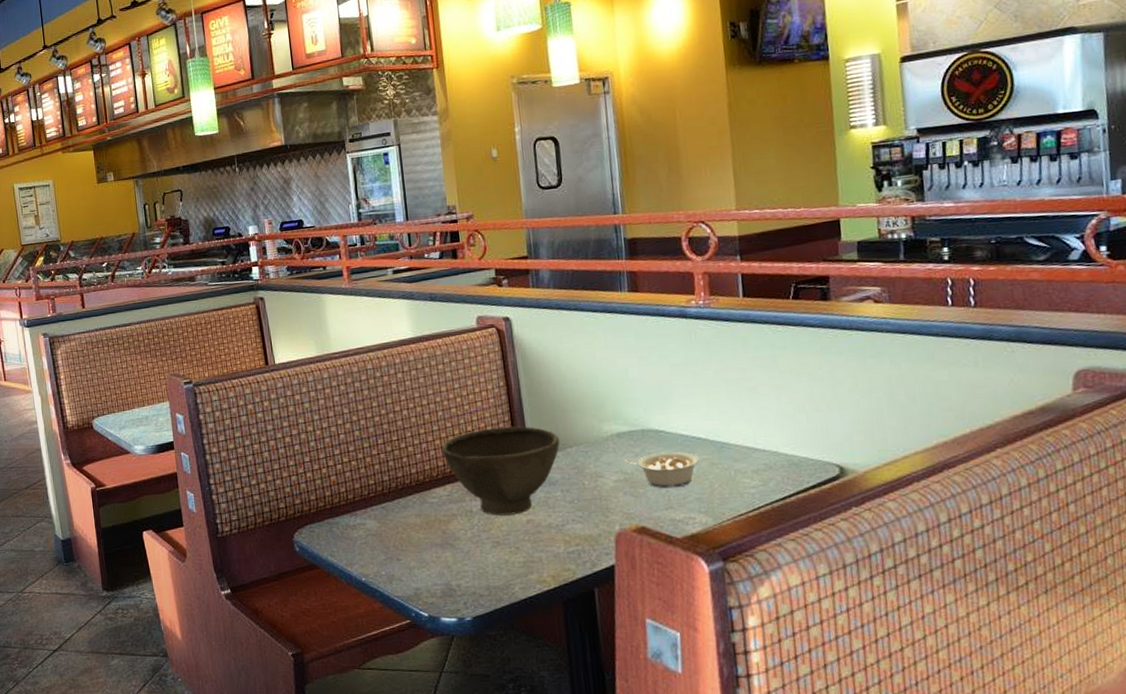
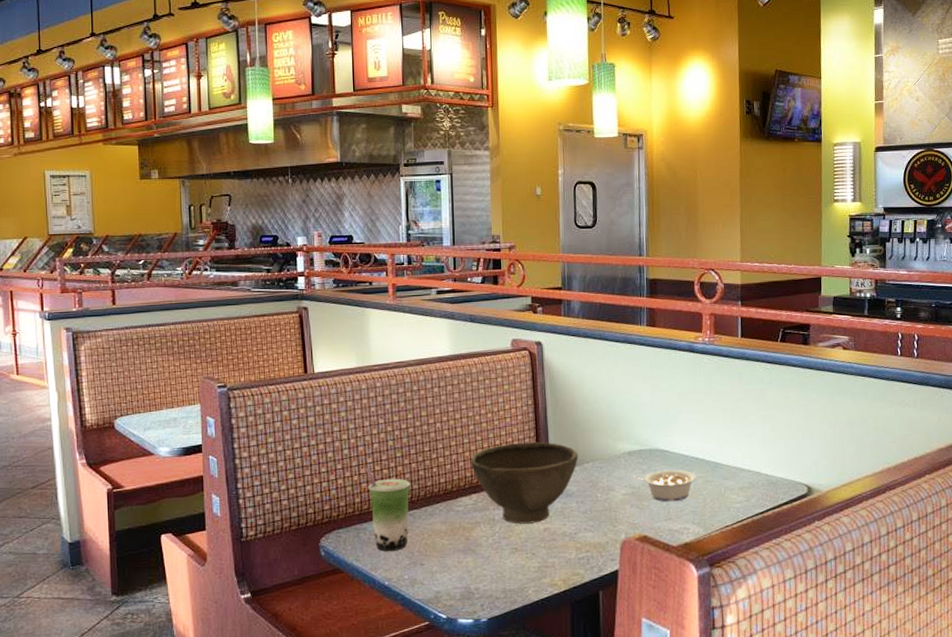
beverage cup: none [333,458,382,546] -> present [365,466,411,551]

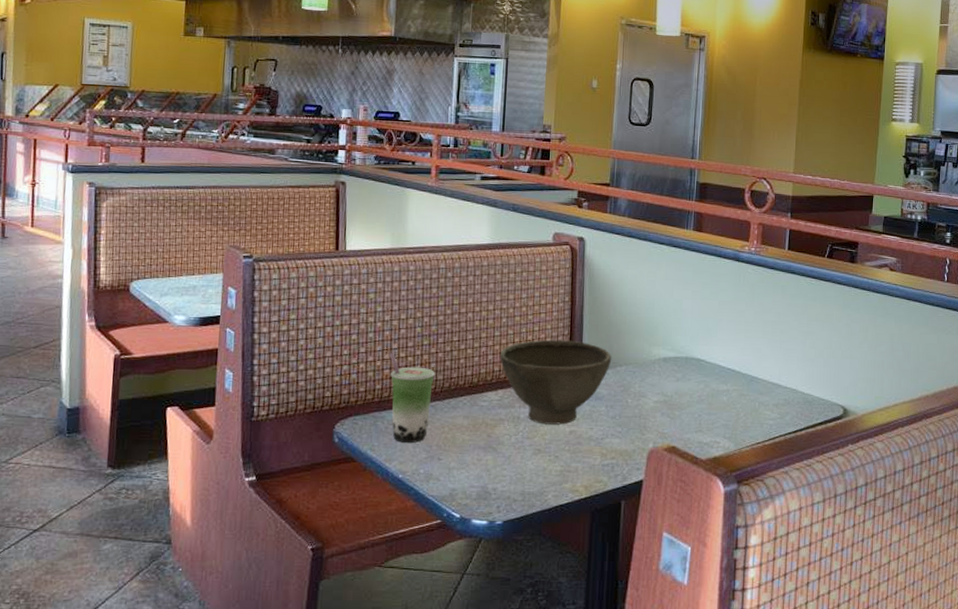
legume: present [633,469,696,502] -> none [666,379,731,413]

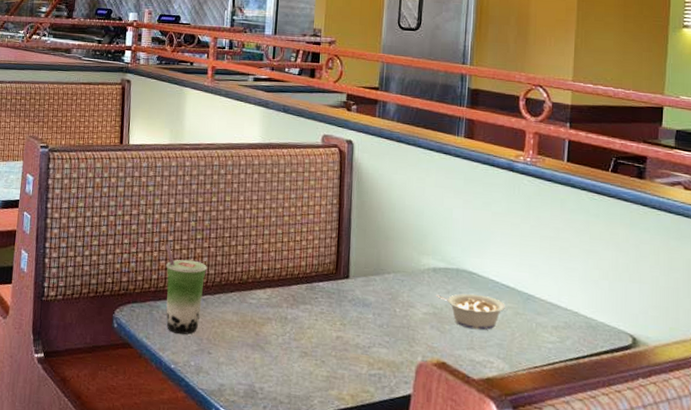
bowl: present [499,339,612,425] -> none [268,241,380,329]
legume: none [666,379,731,413] -> present [436,293,505,331]

